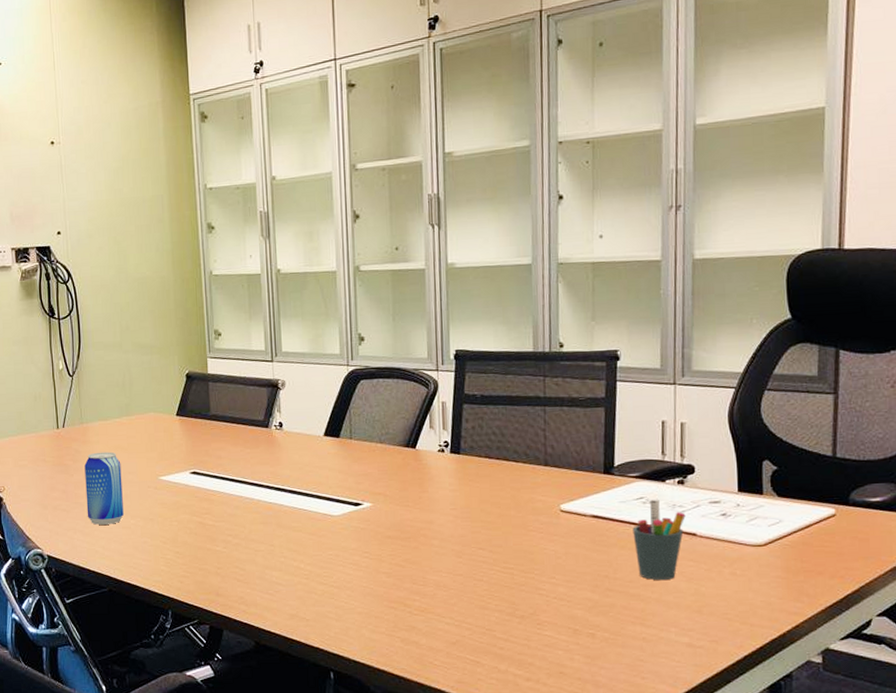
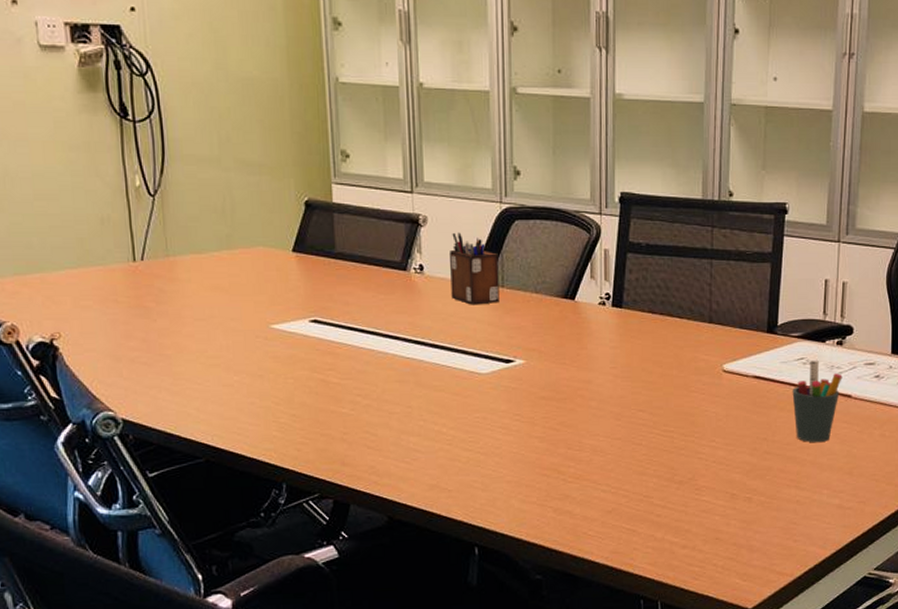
beer can: present [84,452,124,525] -> none [171,292,224,382]
desk organizer: none [305,393,348,456] -> present [450,232,500,305]

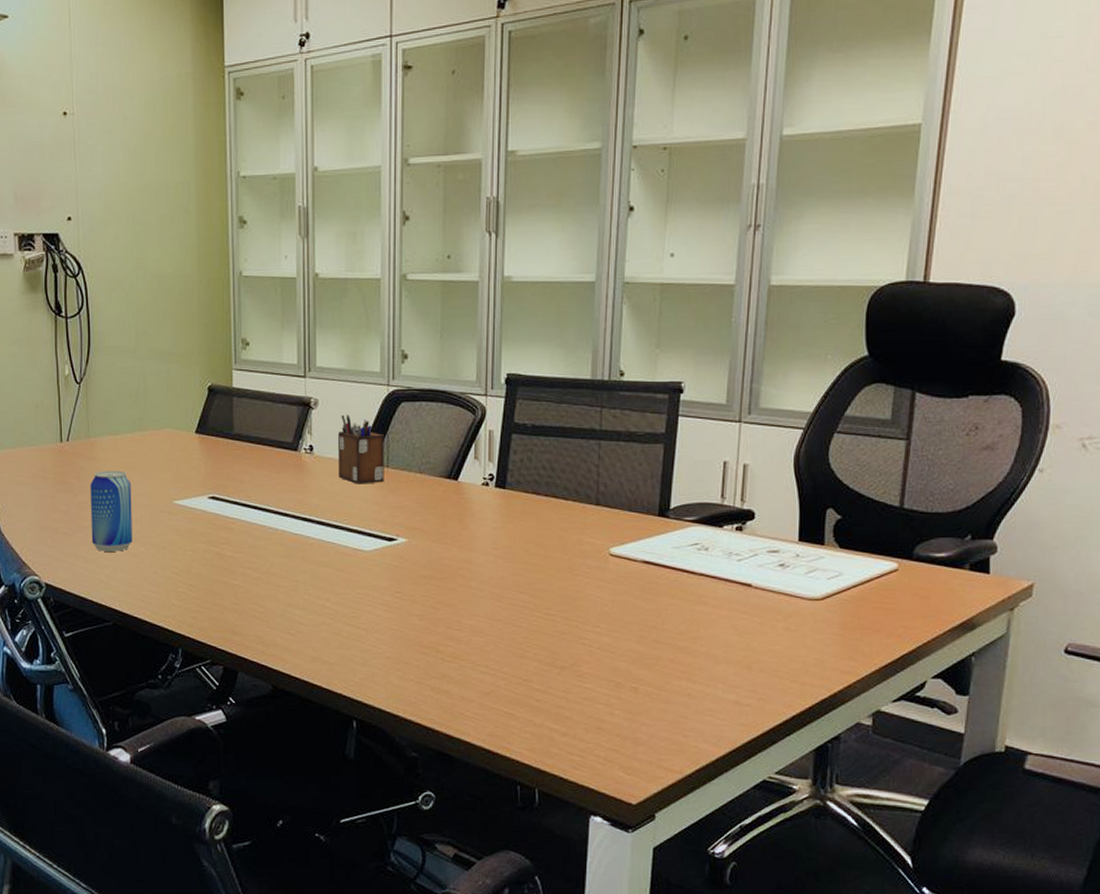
beer can: none [171,292,224,382] -> present [90,470,132,551]
pen holder: present [792,361,842,442] -> none [685,547,742,632]

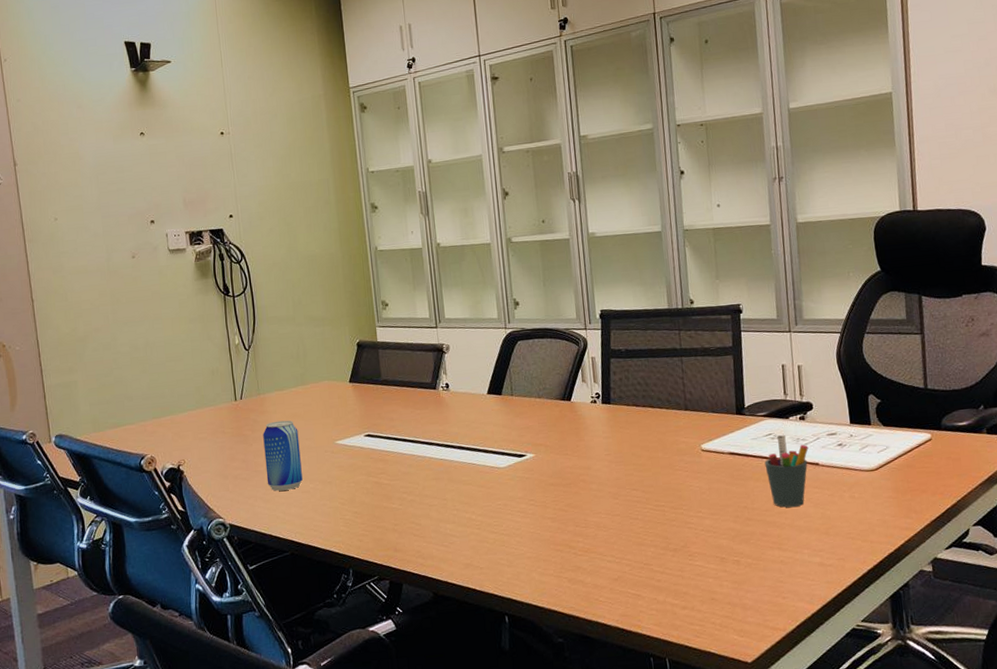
desk organizer: present [338,414,384,484] -> none [468,355,510,412]
pen holder: none [685,547,742,632] -> present [764,435,809,508]

